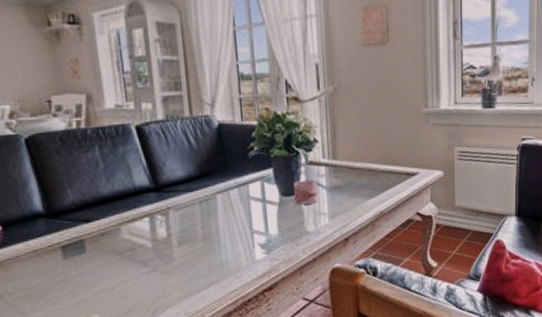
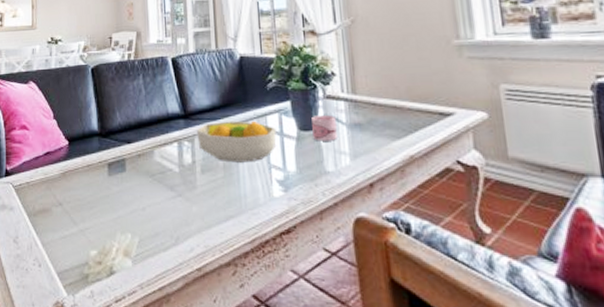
fruit bowl: none [171,189,259,232] -> present [197,120,277,163]

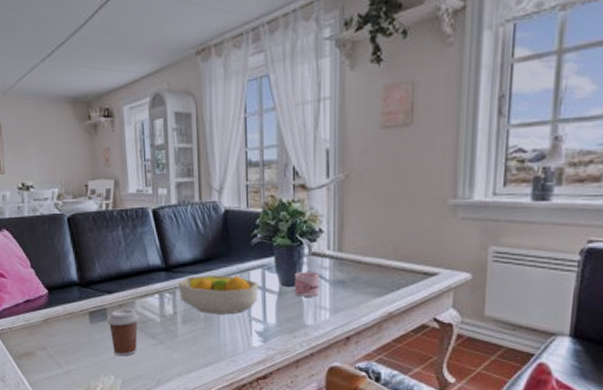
coffee cup: none [125,159,158,211] -> present [106,309,139,356]

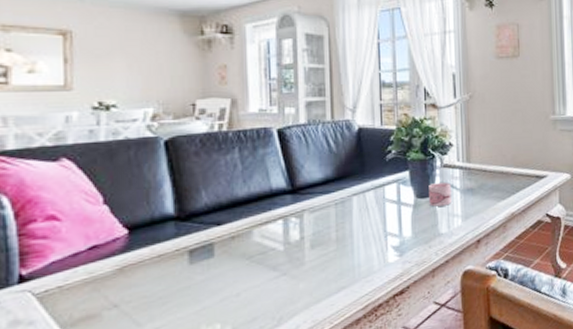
coffee cup: present [106,309,139,356] -> none [213,240,257,299]
fruit bowl: present [178,274,258,315] -> none [307,191,394,235]

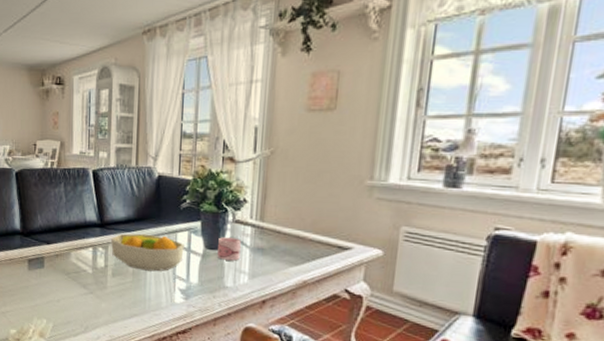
fruit bowl: none [307,191,394,235] -> present [111,233,184,272]

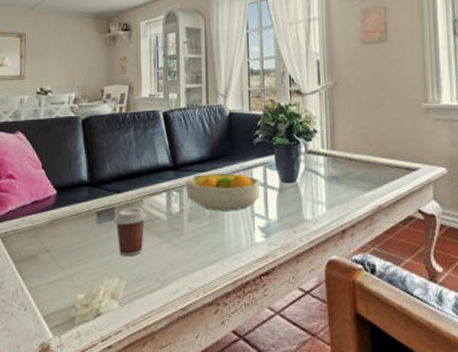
coffee cup: none [43,258,73,303] -> present [114,208,147,257]
mug: present [217,237,242,261] -> none [293,169,317,192]

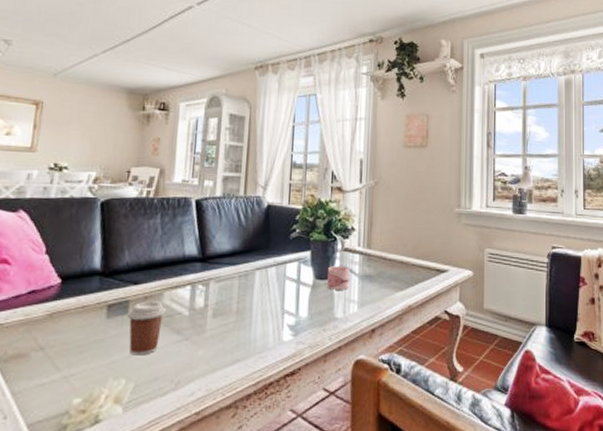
fruit bowl: present [186,172,260,211] -> none [213,266,294,308]
mug: none [293,169,317,192] -> present [327,266,351,290]

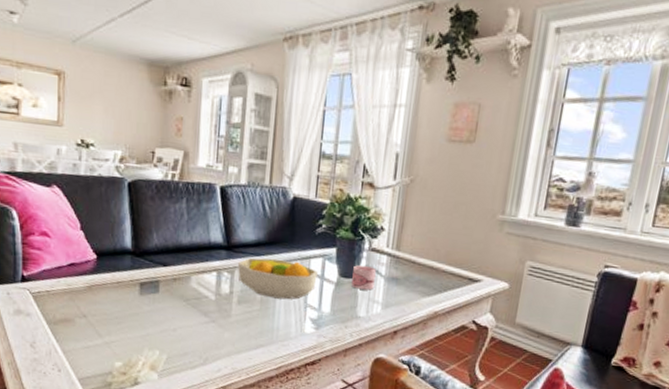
coffee cup: present [127,301,166,356] -> none [158,282,194,332]
fruit bowl: none [213,266,294,308] -> present [238,257,318,300]

